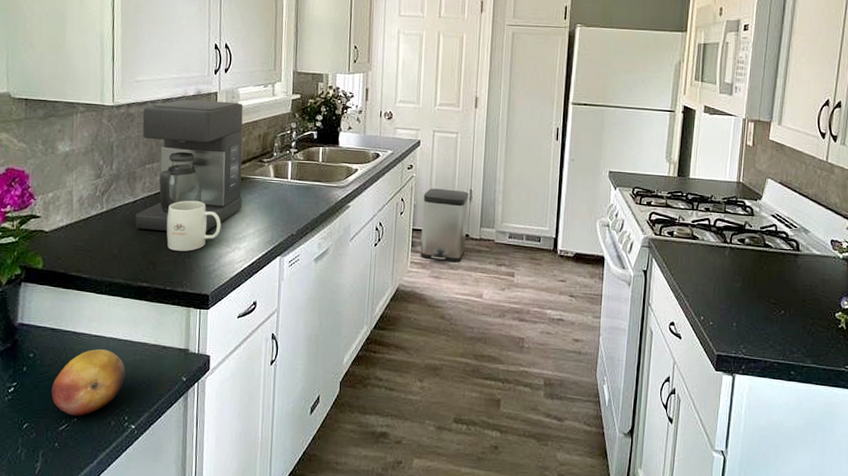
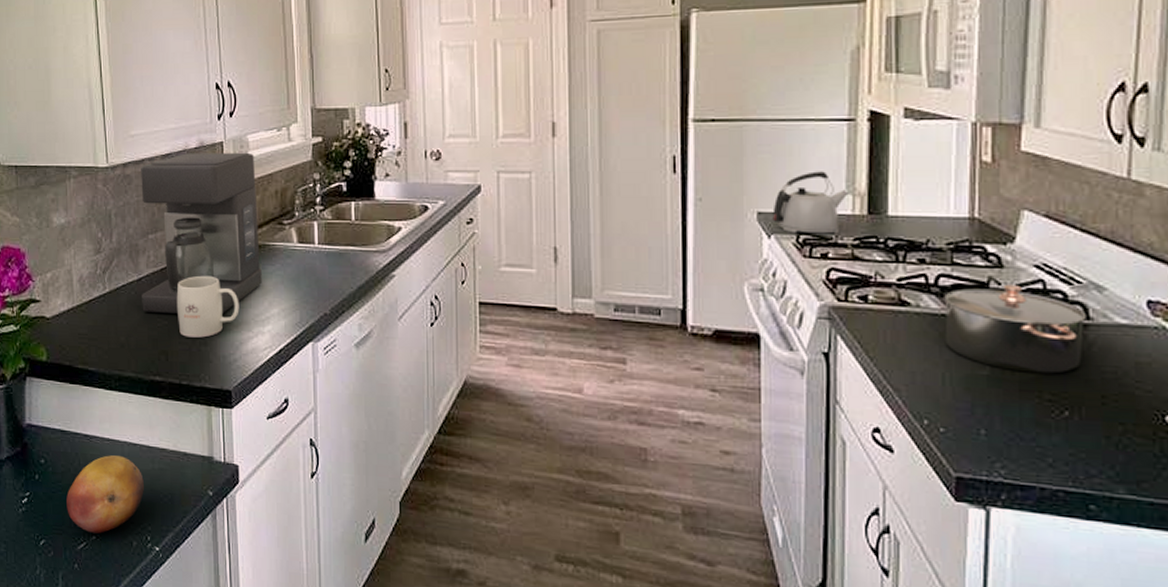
pedal bin: present [420,188,469,263] -> none [490,247,554,346]
kettle: none [618,145,667,189] -> present [772,171,849,234]
cooking pot: none [717,227,799,286] -> present [944,284,1088,374]

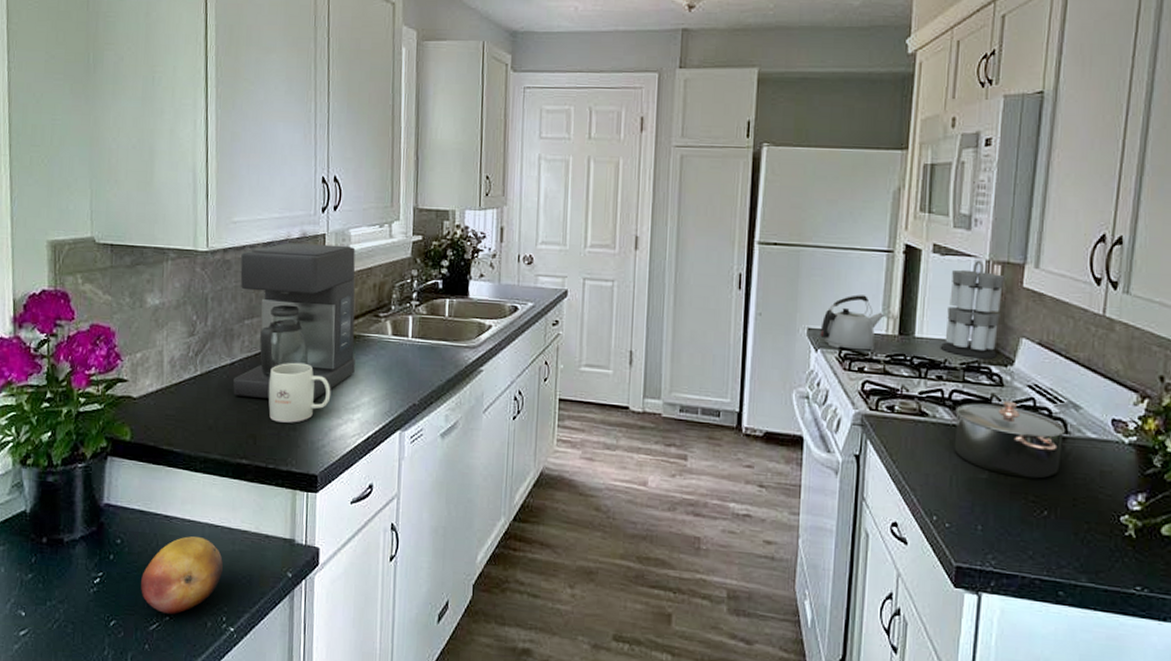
spice rack: none [922,122,997,237] -> present [941,260,1005,359]

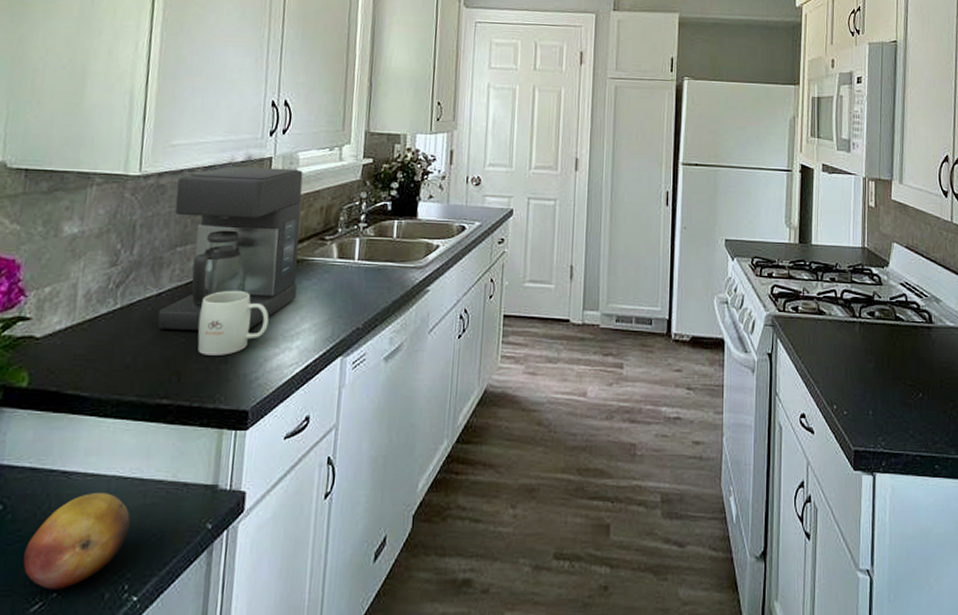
kettle: present [820,295,884,351] -> none [736,208,787,258]
spice rack: present [941,260,1005,359] -> none [833,177,878,262]
cooking pot: present [954,400,1066,479] -> none [846,297,931,365]

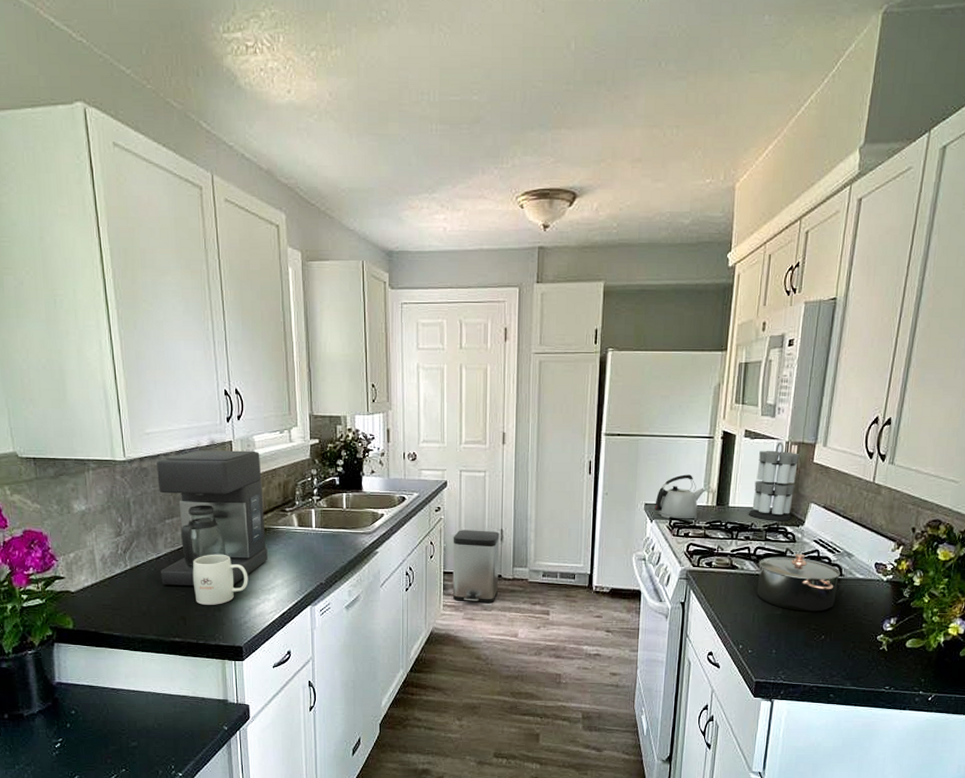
fruit: present [23,493,131,589] -> none [97,704,168,767]
pedal bin: none [512,265,570,354] -> present [452,530,500,604]
kettle: none [736,208,787,258] -> present [654,474,706,519]
spice rack: none [833,177,878,262] -> present [749,442,800,521]
cooking pot: none [846,297,931,365] -> present [756,553,841,612]

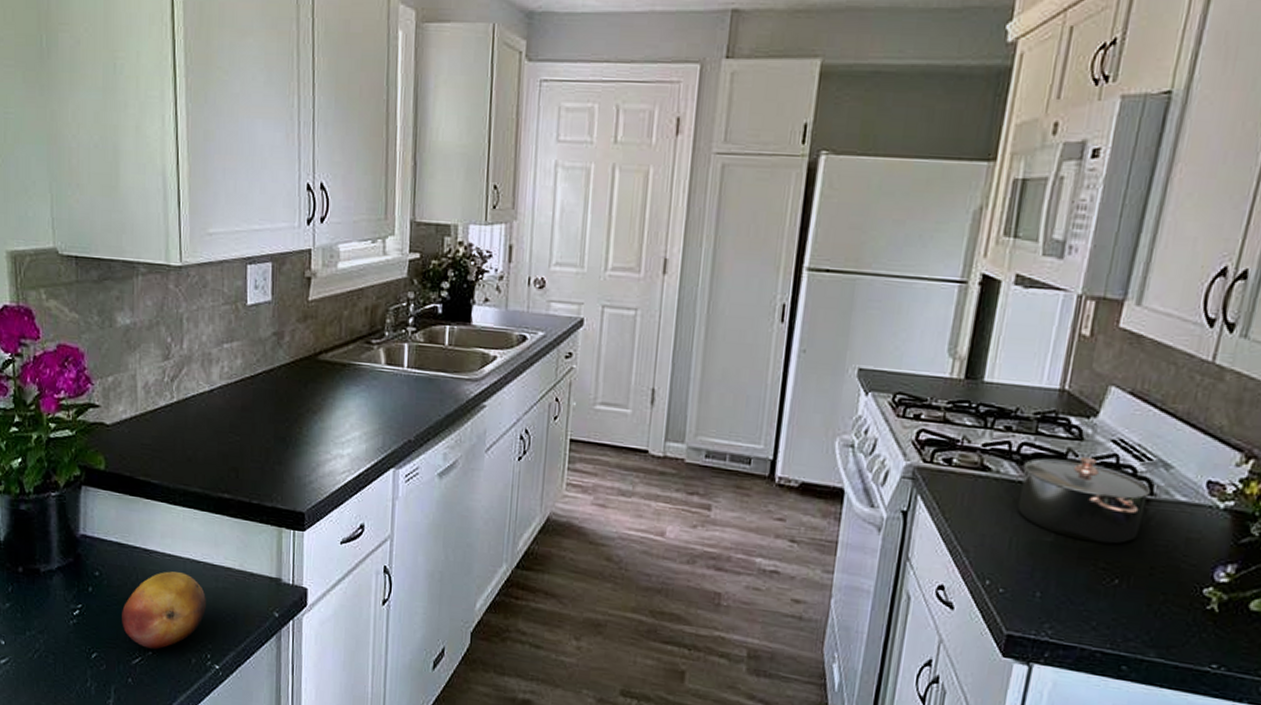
fruit: none [97,704,168,767] -> present [122,571,206,650]
coffee maker: present [156,450,268,586] -> none [212,258,345,433]
mug: present [192,554,248,605] -> none [250,391,319,457]
pedal bin: present [452,530,500,604] -> none [580,385,651,488]
kettle: present [654,474,706,519] -> none [872,331,950,396]
spice rack: present [749,442,800,521] -> none [1013,294,1099,409]

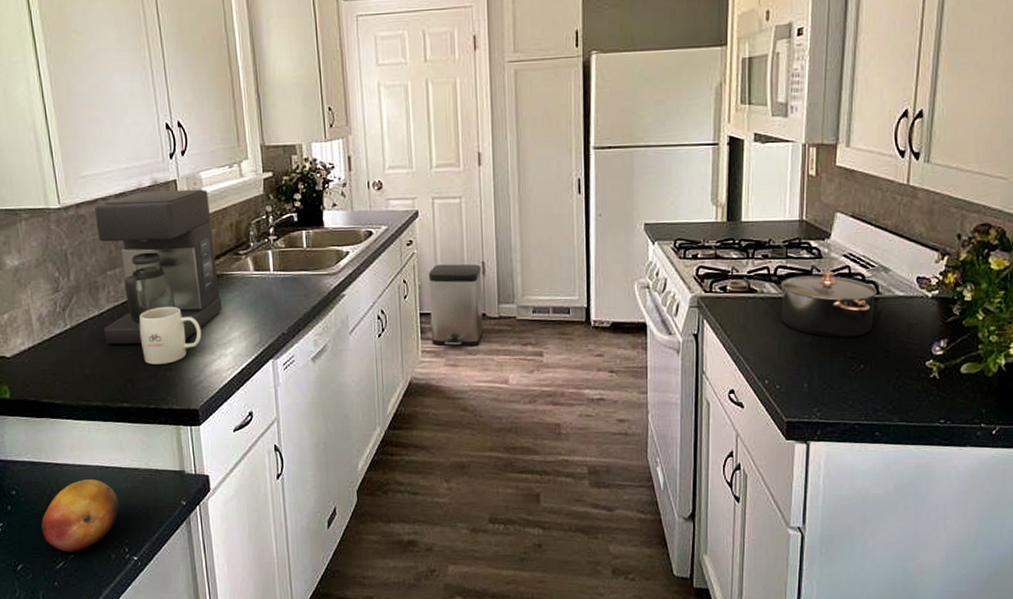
coffee maker: none [212,258,345,433] -> present [94,189,222,345]
mug: none [250,391,319,457] -> present [138,306,202,365]
pedal bin: none [580,385,651,488] -> present [428,264,484,347]

